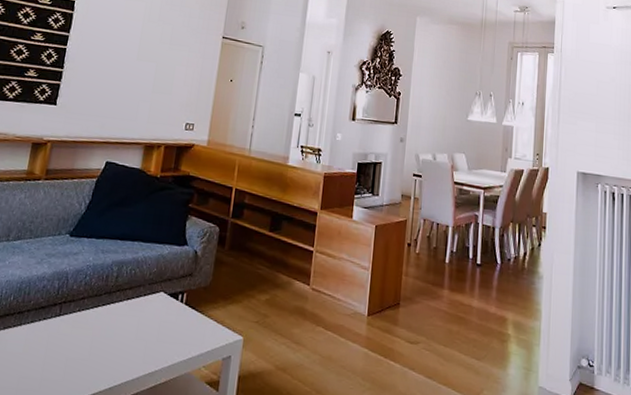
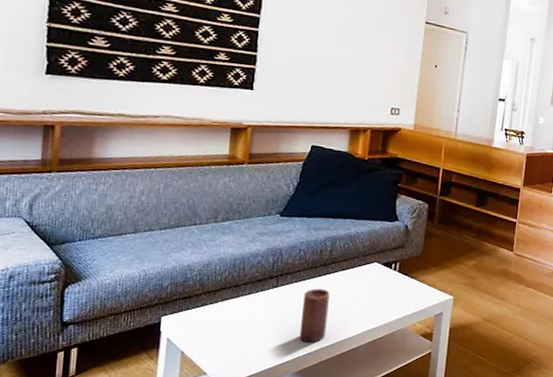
candle: none [77,319,113,384] -> present [299,288,330,343]

